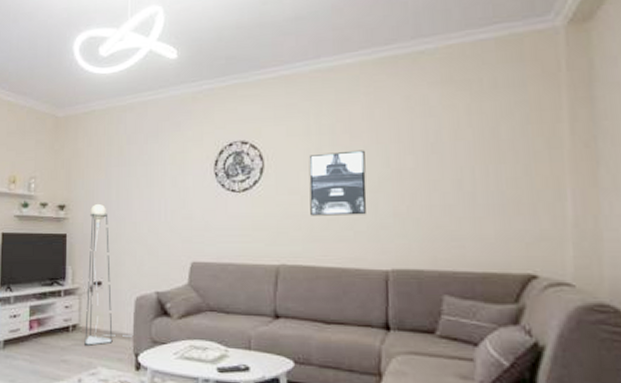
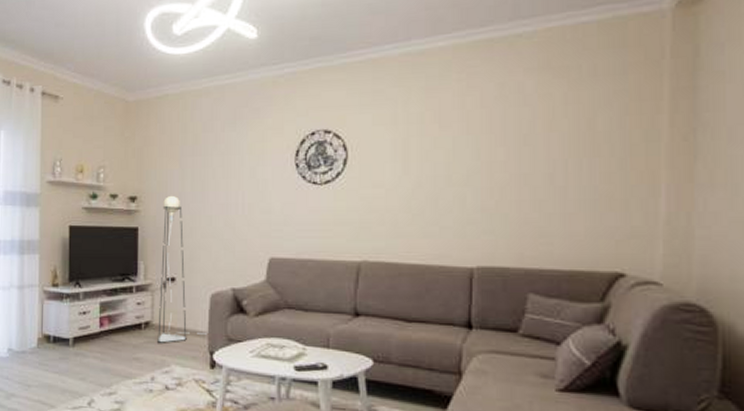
wall art: present [309,150,367,216] -> none [395,141,454,210]

